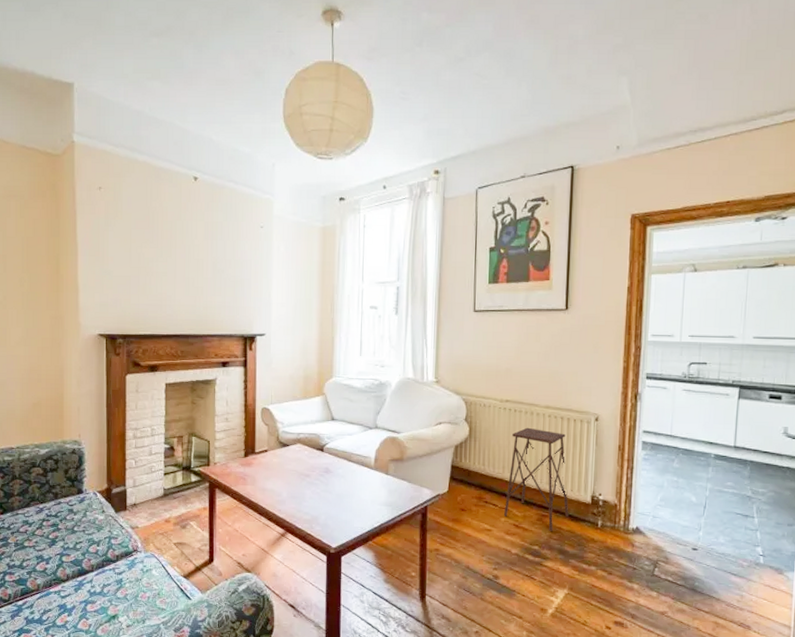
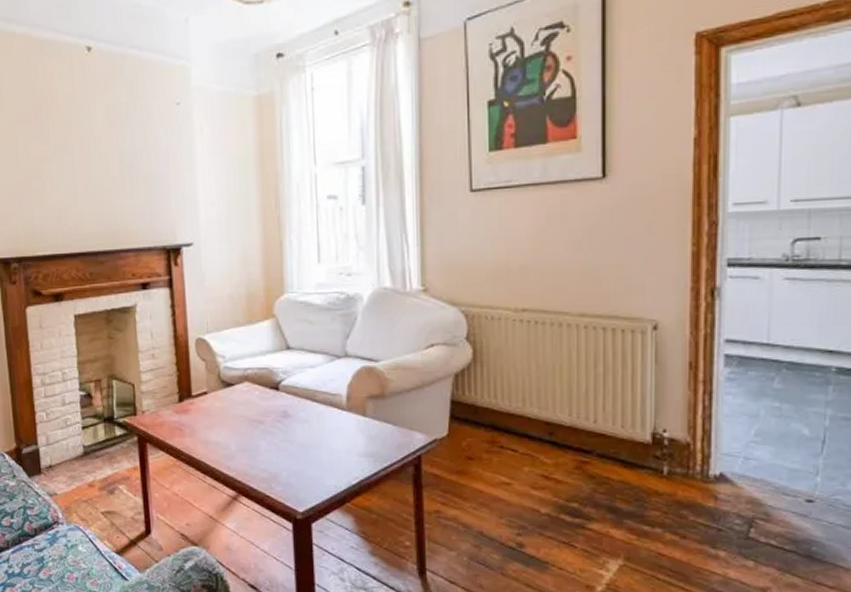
side table: present [504,427,569,532] -> none [528,344,620,484]

